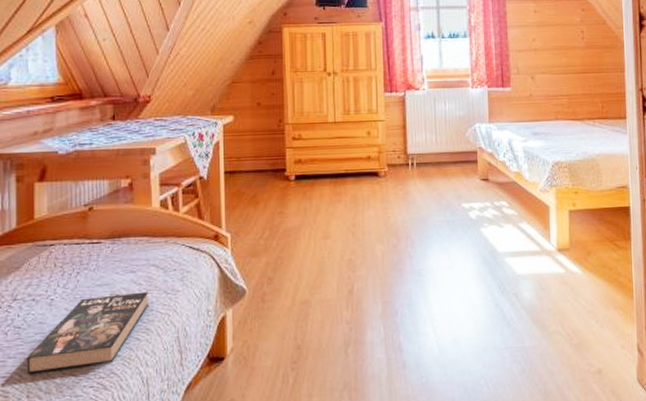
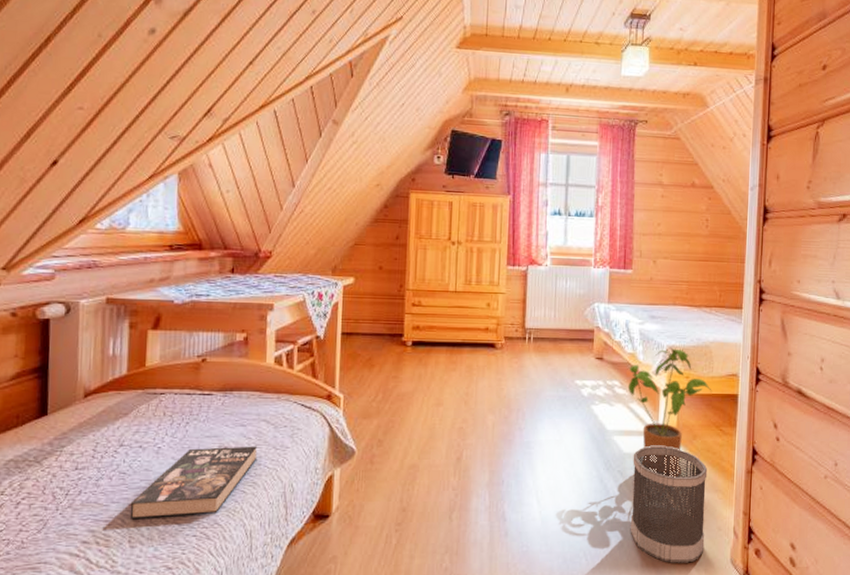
house plant: none [516,164,603,297] -> present [627,348,712,478]
wastebasket: none [527,265,609,386] -> present [630,446,708,563]

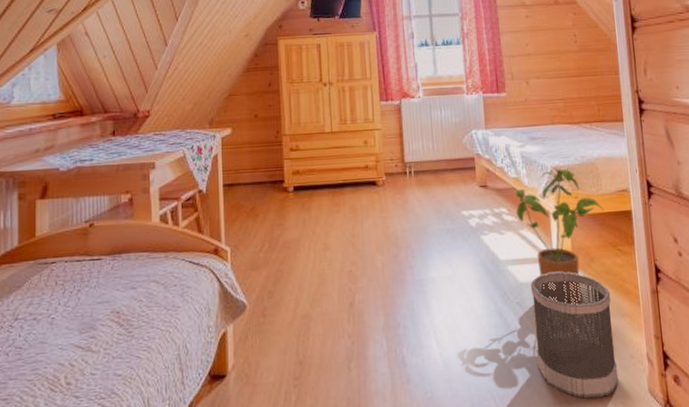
book: present [130,446,258,520] -> none [27,308,150,396]

